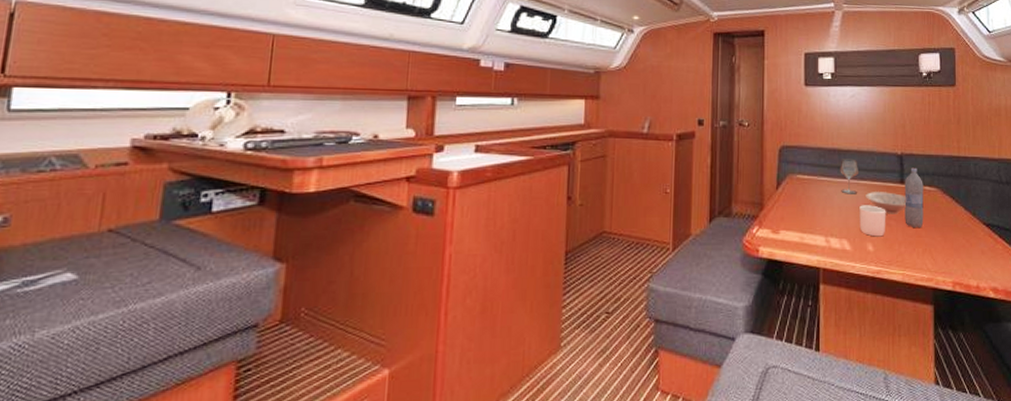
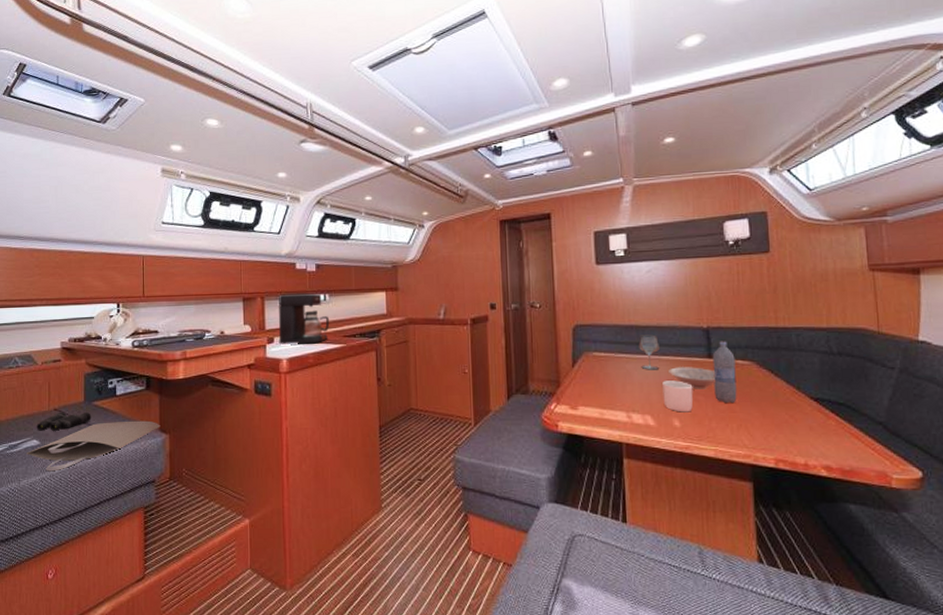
tote bag: none [50,245,275,317] -> present [26,420,161,472]
binoculars: none [74,233,169,260] -> present [36,411,92,431]
coffee maker: none [450,94,516,155] -> present [278,293,330,345]

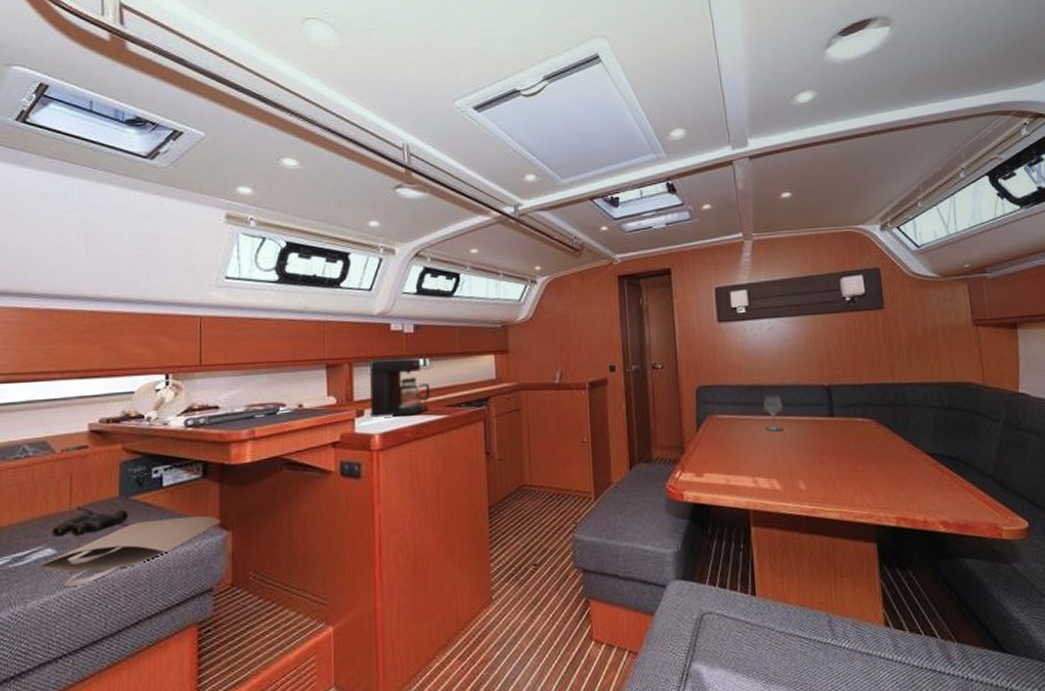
mug: present [662,380,694,412] -> none [787,441,818,475]
bowl: present [669,367,715,389] -> none [793,426,838,450]
water bottle: present [712,341,737,404] -> none [834,398,859,463]

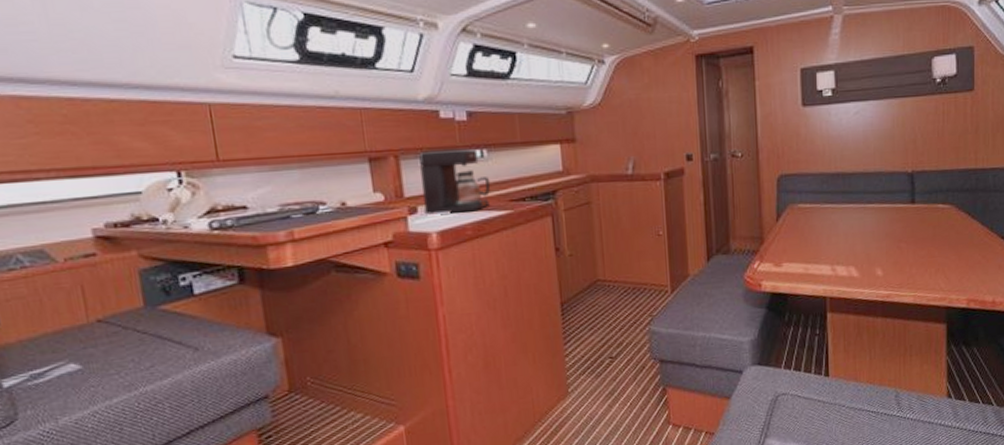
tote bag: present [36,515,221,588] -> none [60,323,268,403]
binoculars: present [52,508,129,537] -> none [71,319,160,351]
wine glass: present [762,394,784,432] -> none [844,182,866,220]

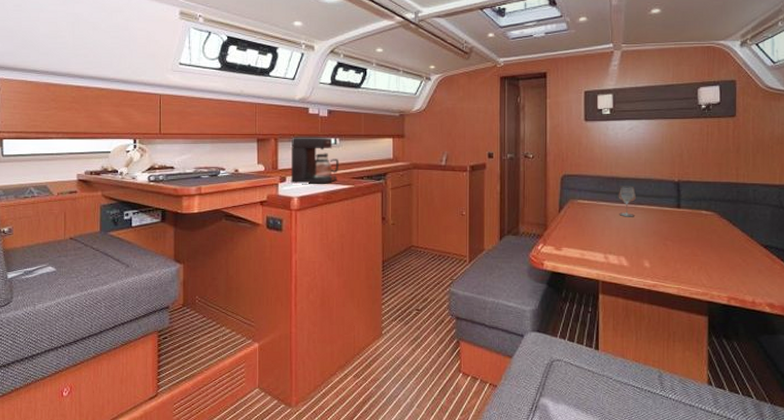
wine glass: none [844,182,866,220] -> present [618,185,637,217]

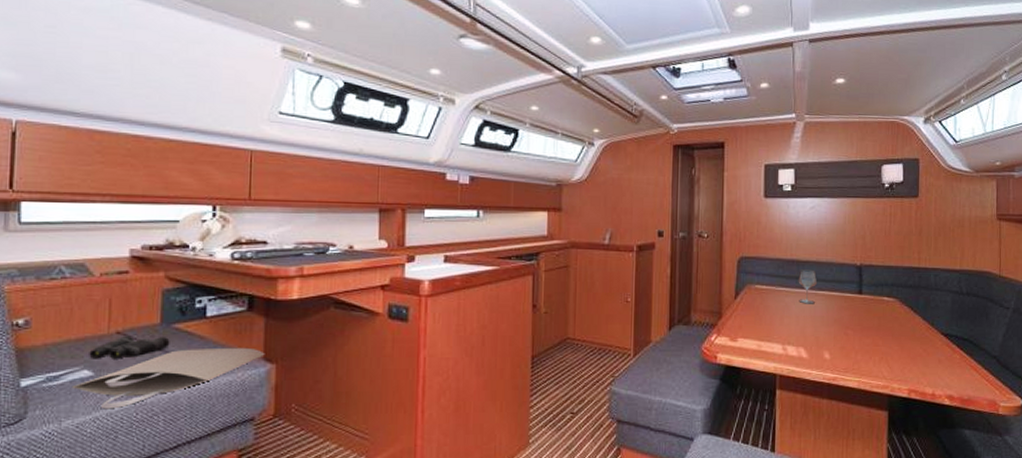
tote bag: none [41,250,175,297] -> present [71,347,265,409]
binoculars: none [52,241,107,259] -> present [89,335,170,359]
coffee maker: present [290,137,340,184] -> none [420,207,483,265]

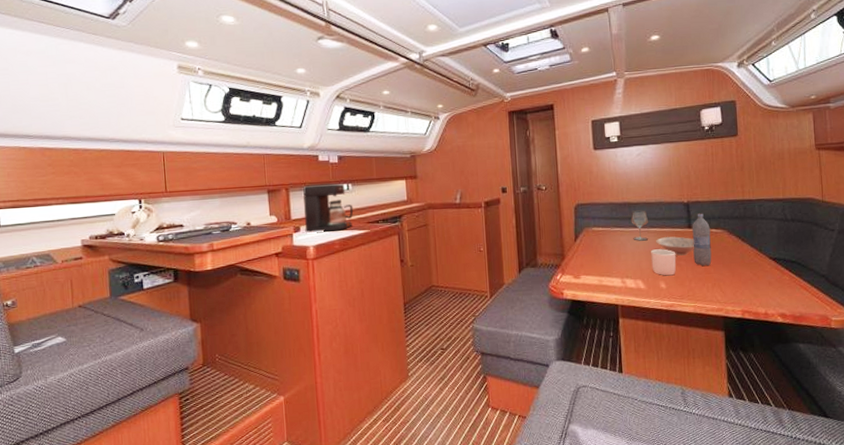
tote bag: present [71,347,265,409] -> none [51,311,191,367]
binoculars: present [89,335,170,359] -> none [60,306,119,328]
coffee maker: none [420,207,483,265] -> present [303,183,354,233]
mug: none [816,315,844,345] -> present [651,249,677,276]
bowl: none [823,302,864,324] -> present [656,236,694,256]
water bottle: none [862,278,882,338] -> present [692,213,712,267]

